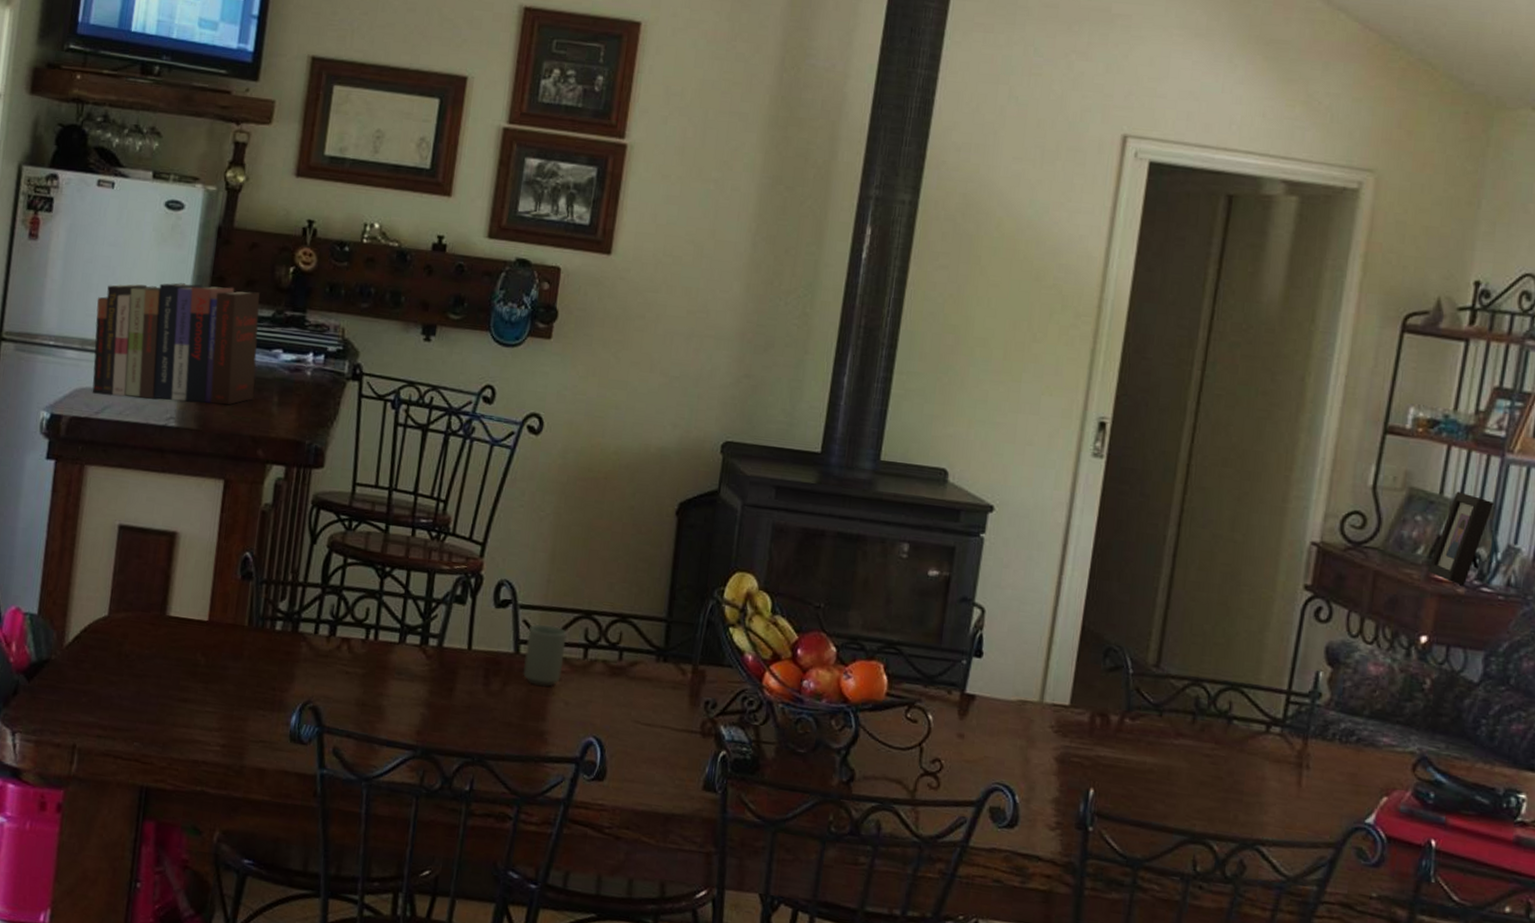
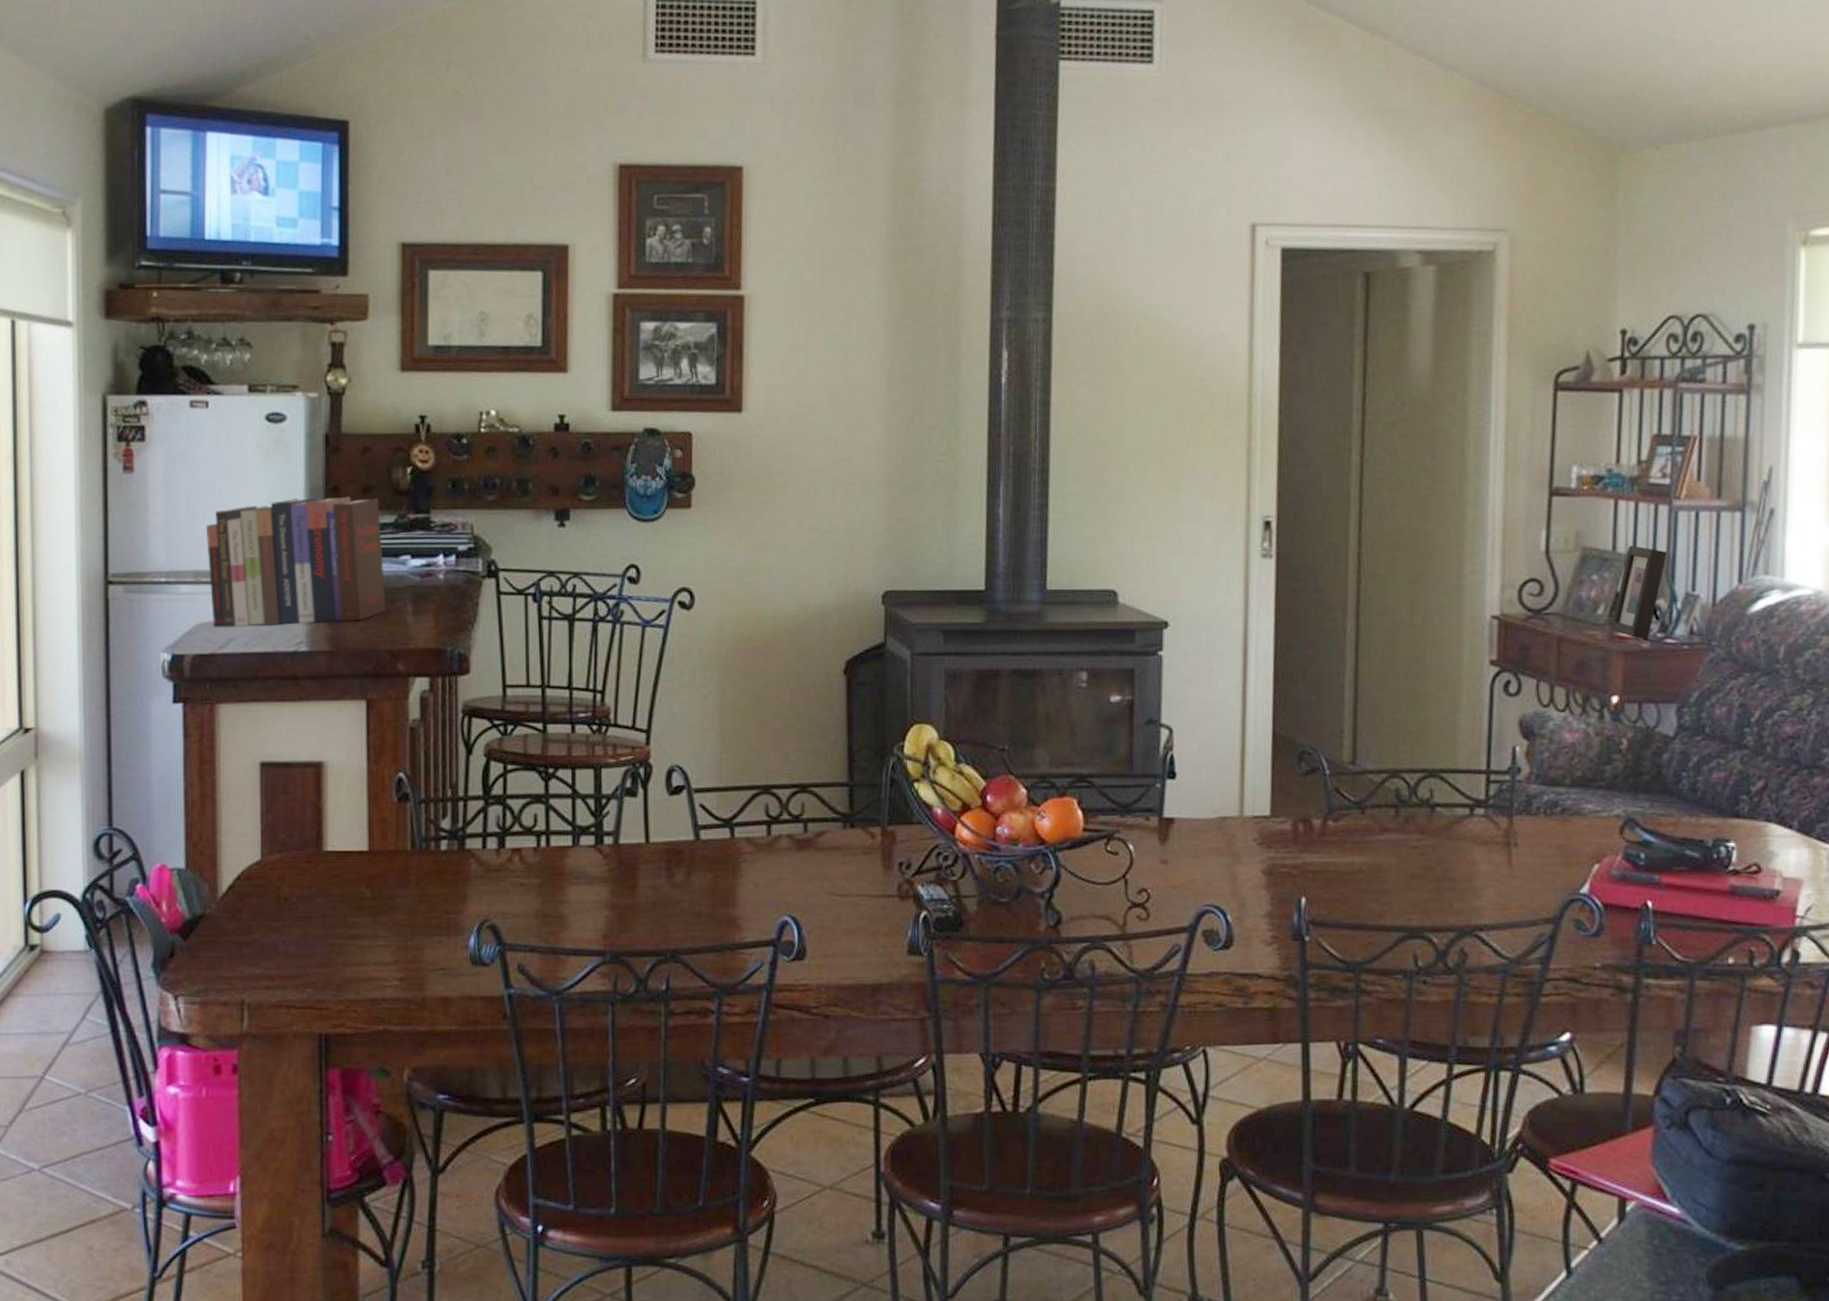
cup: present [523,624,567,686] -> none [706,806,747,870]

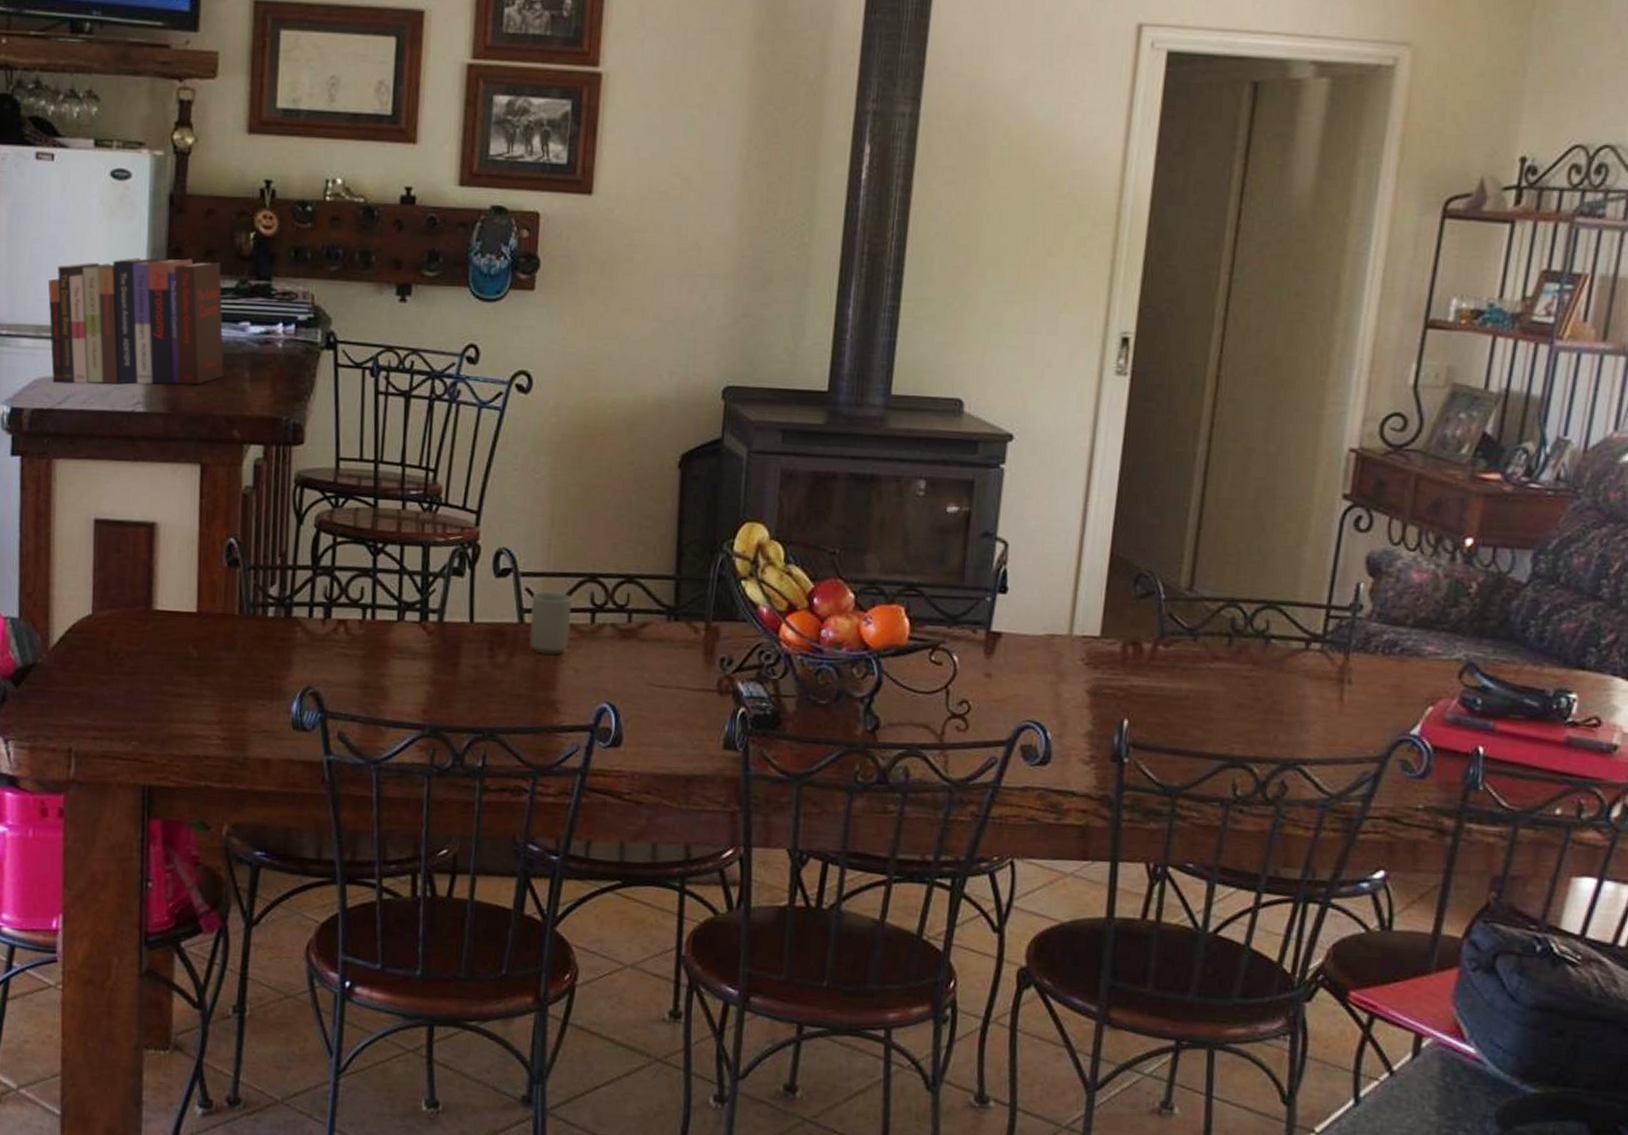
cup: none [706,806,747,870] -> present [529,591,572,655]
picture frame: present [1611,545,1667,640] -> none [1473,384,1542,484]

